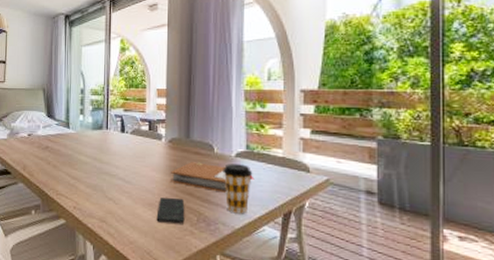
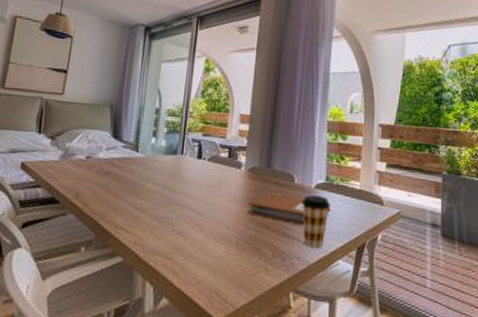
smartphone: present [156,198,185,224] -> none [228,231,261,260]

